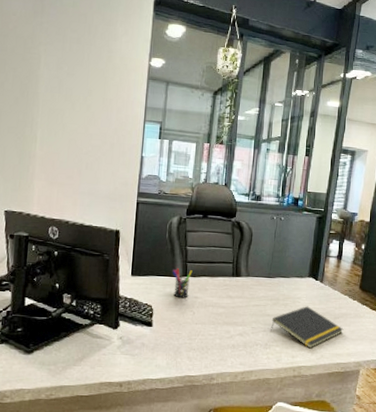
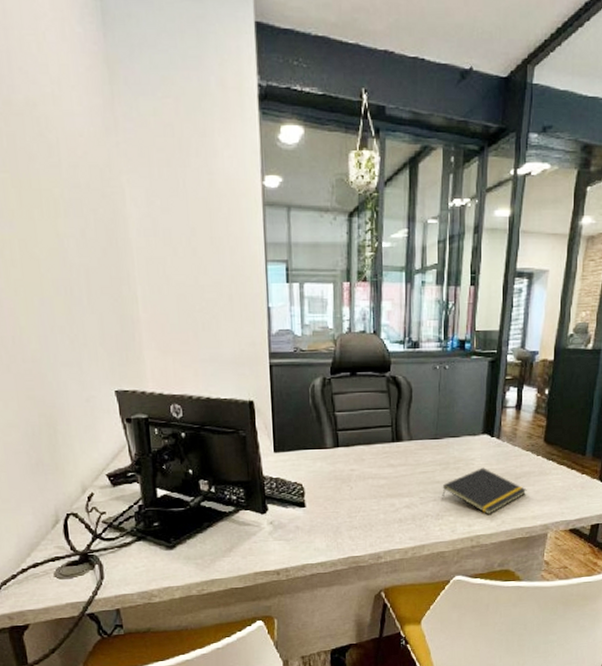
pen holder: present [172,268,193,298] -> none [321,438,345,473]

